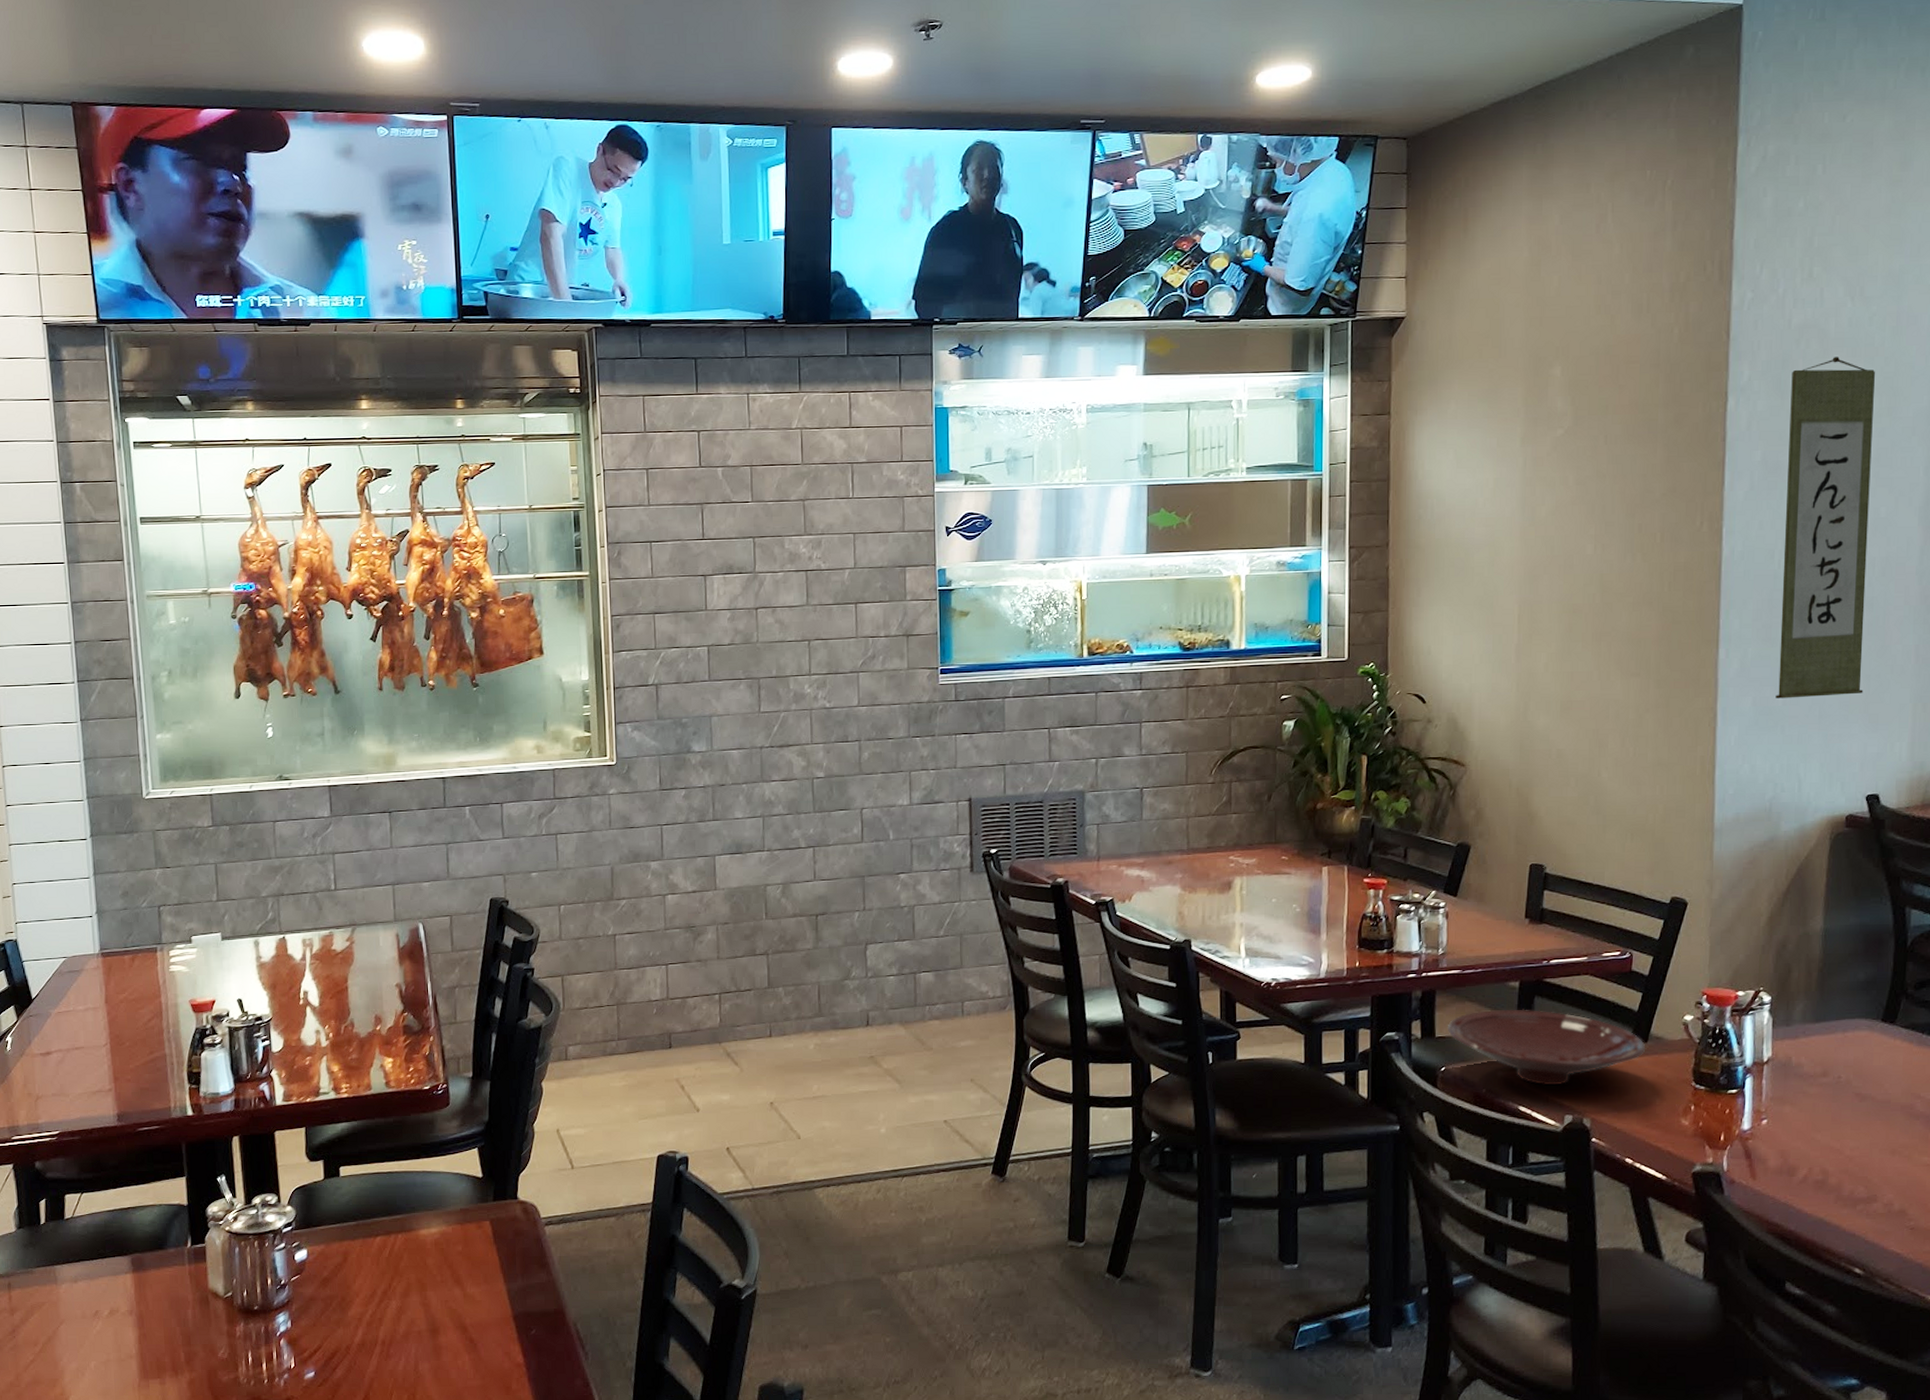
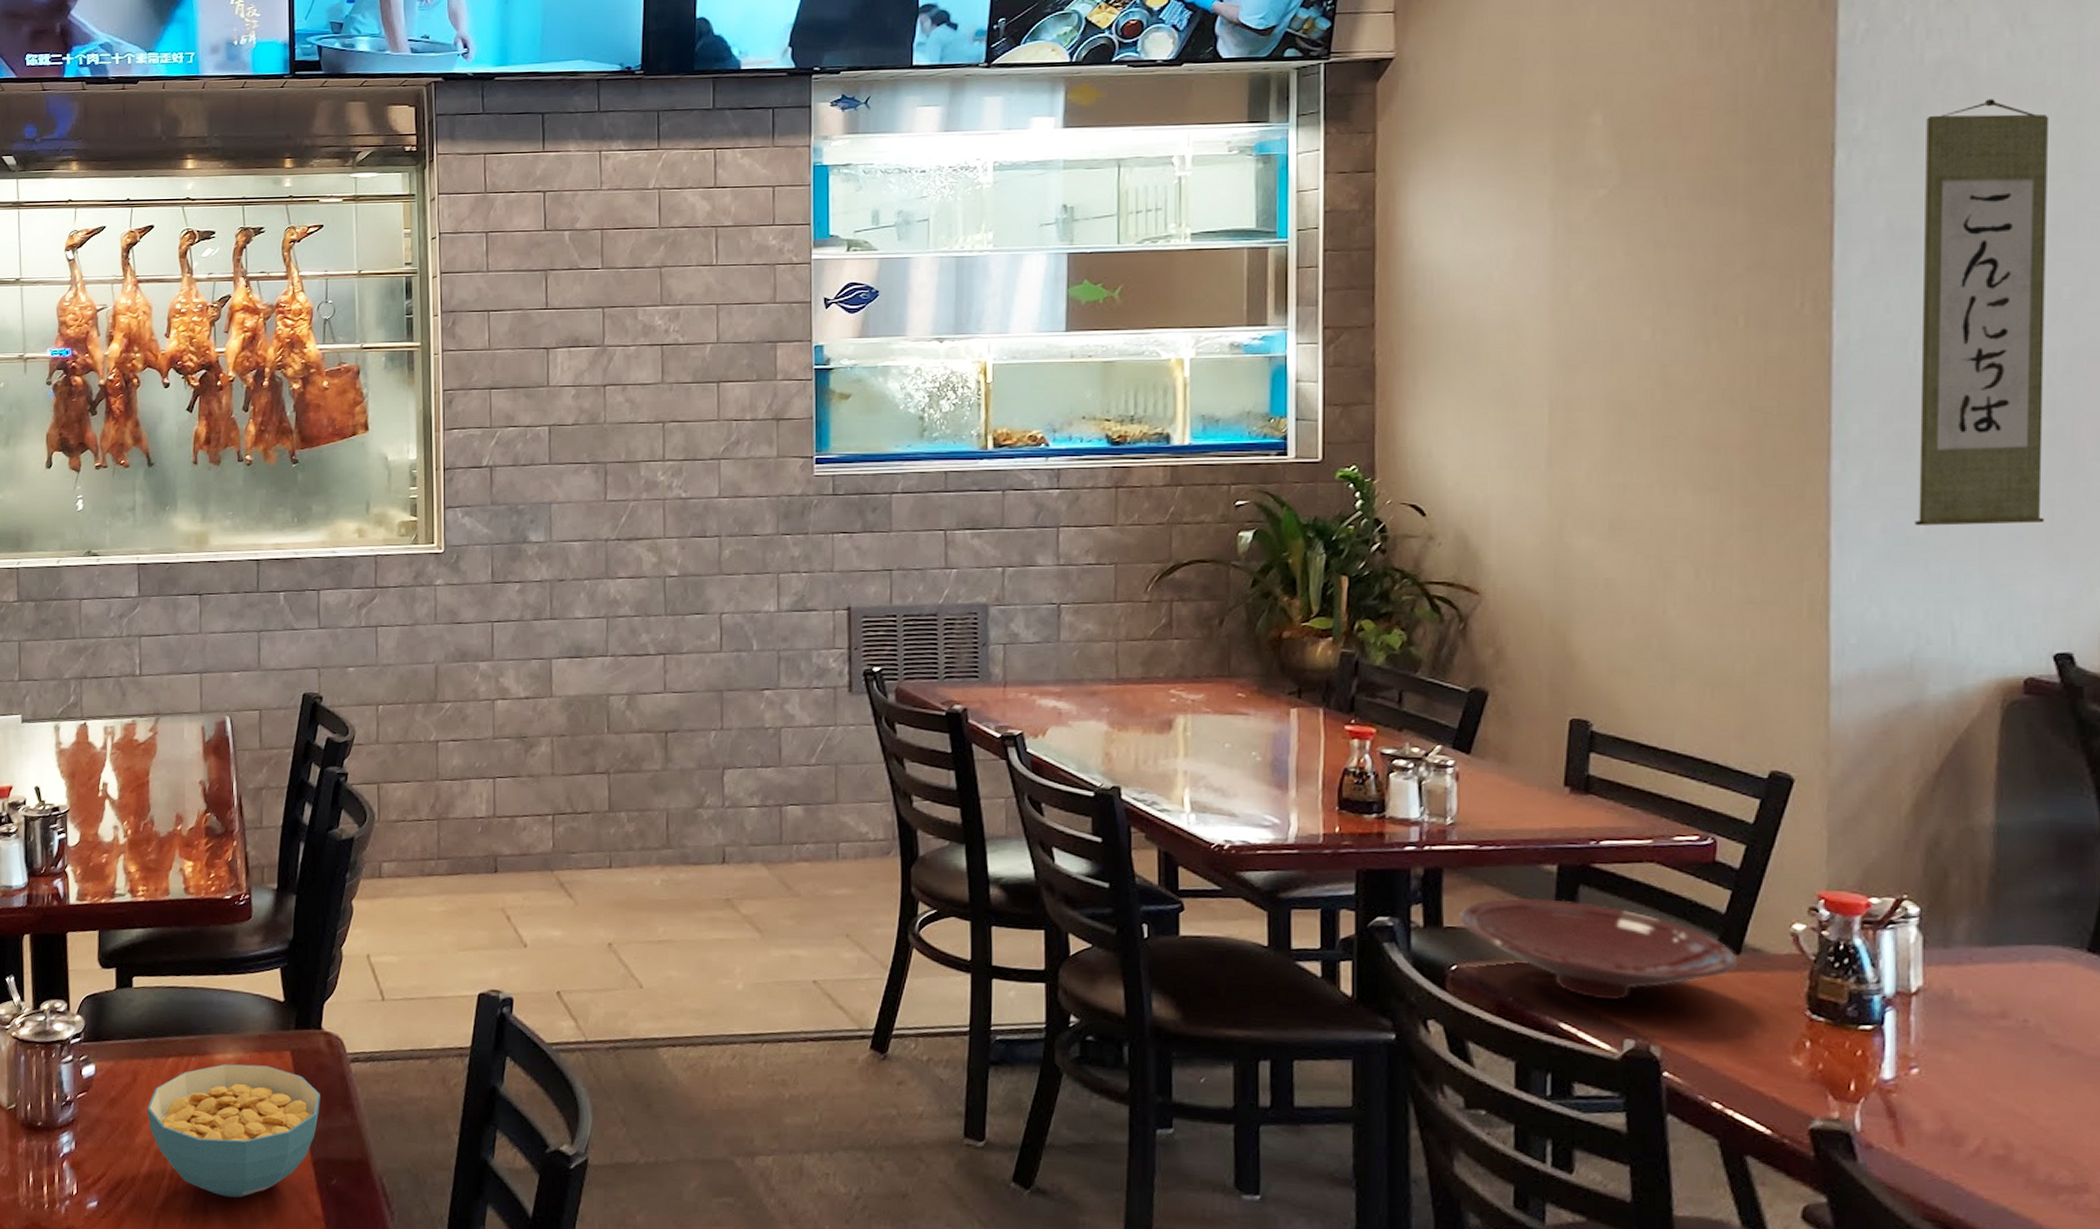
cereal bowl: none [358,1236,518,1355] -> present [147,1063,320,1198]

